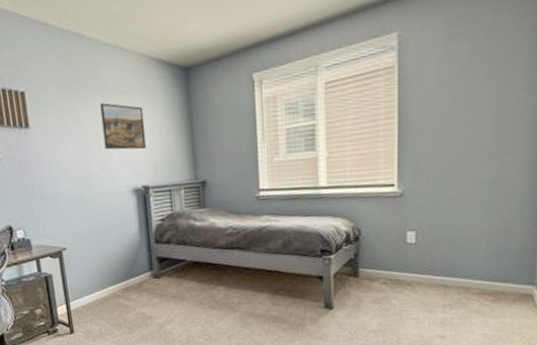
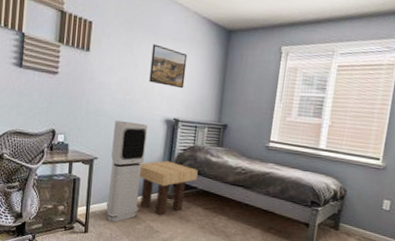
air purifier: none [76,199,125,316] -> present [106,120,148,223]
side table: none [114,235,184,299] -> present [139,160,198,215]

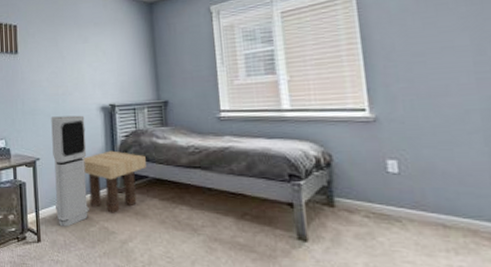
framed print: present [149,44,188,89] -> none [76,33,114,72]

